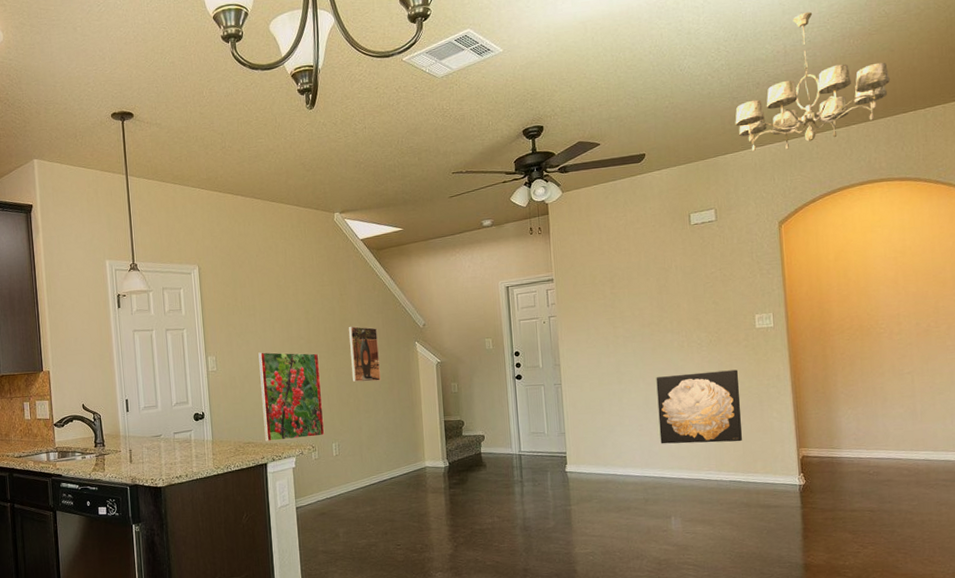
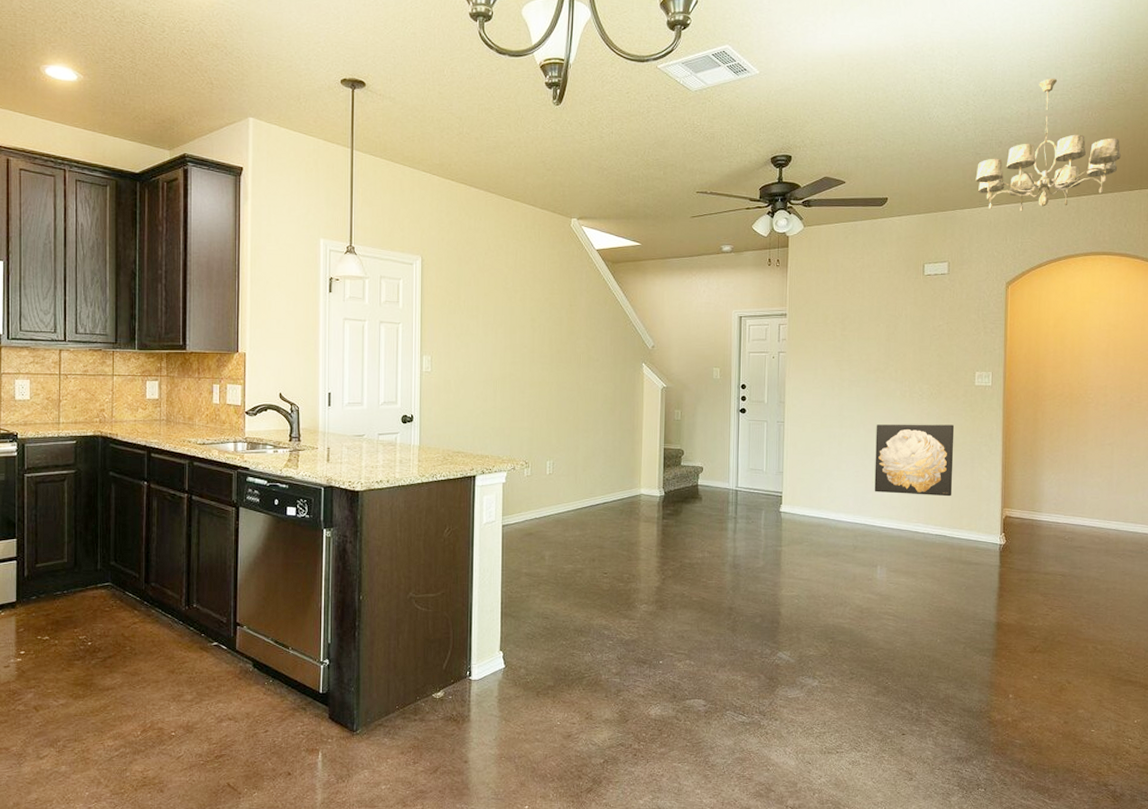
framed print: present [258,352,325,442] -> none [476,357,541,453]
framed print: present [348,326,381,382] -> none [573,339,604,400]

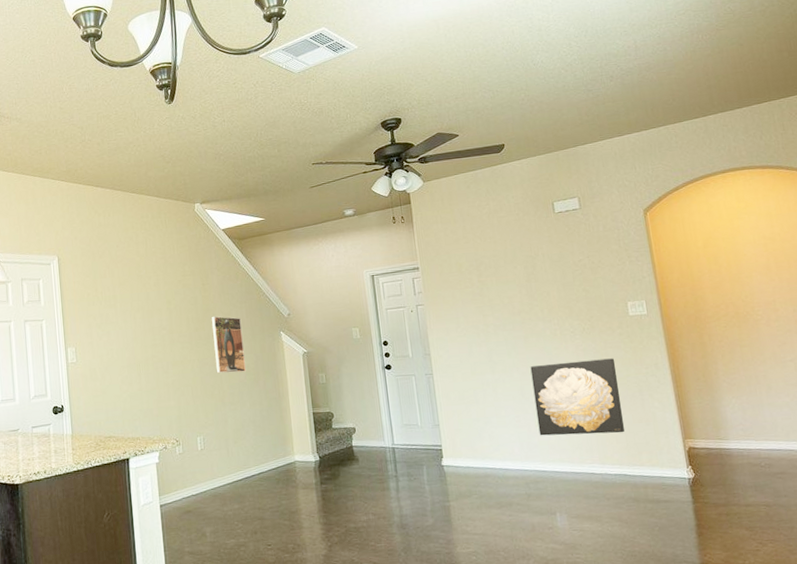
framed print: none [573,339,604,400] -> present [211,316,246,373]
chandelier: present [975,78,1121,212] -> none [591,9,742,142]

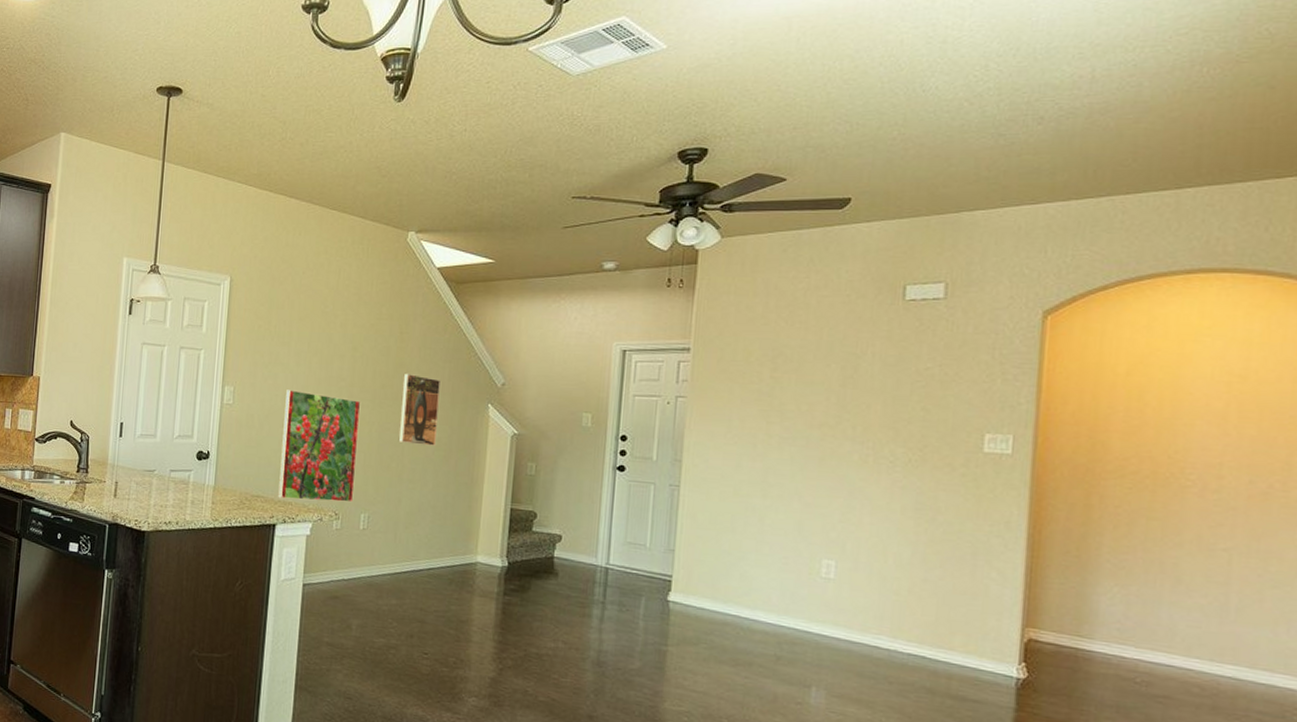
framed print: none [119,343,189,435] -> present [278,389,361,503]
wall art: present [530,358,625,436] -> none [811,497,946,604]

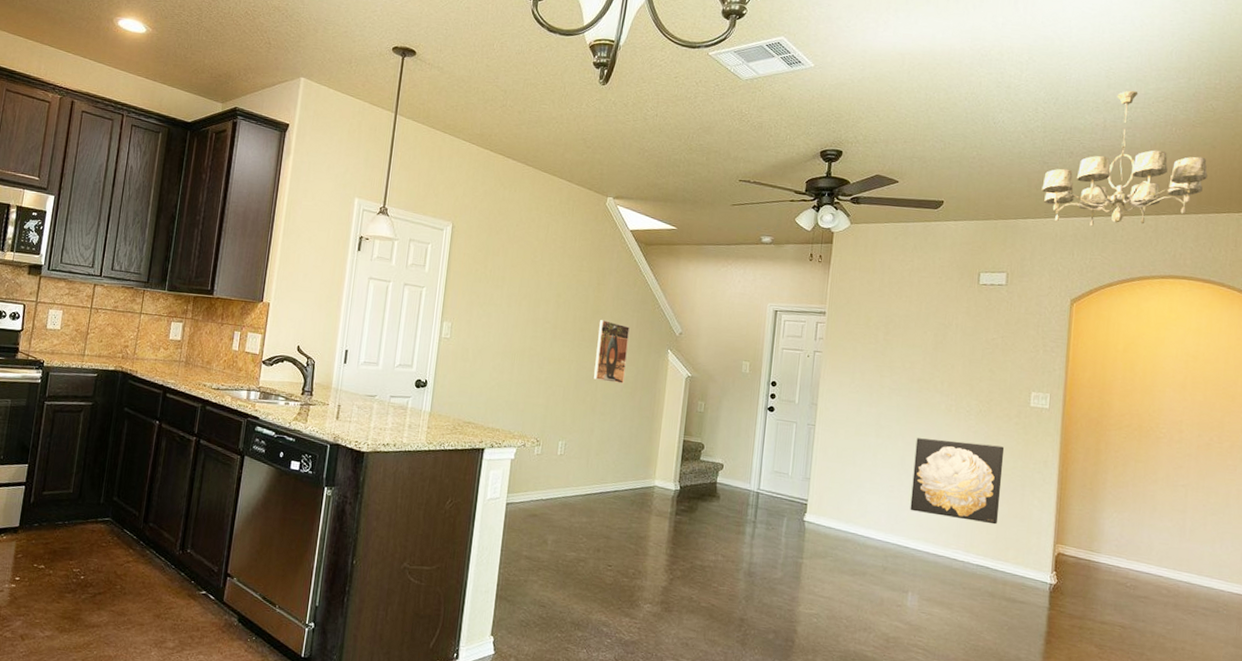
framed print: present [278,389,361,503] -> none [487,328,563,431]
wall art: none [811,497,946,604] -> present [910,438,1005,525]
chandelier: none [996,24,1262,213] -> present [1041,90,1208,227]

